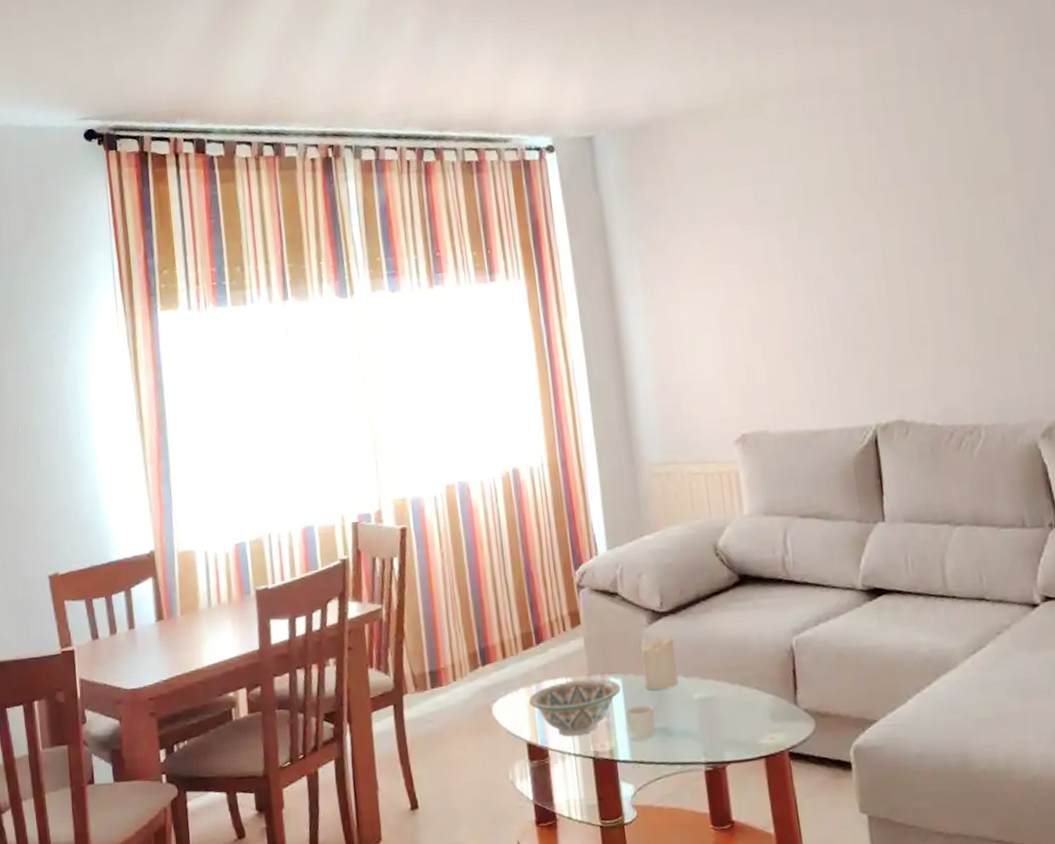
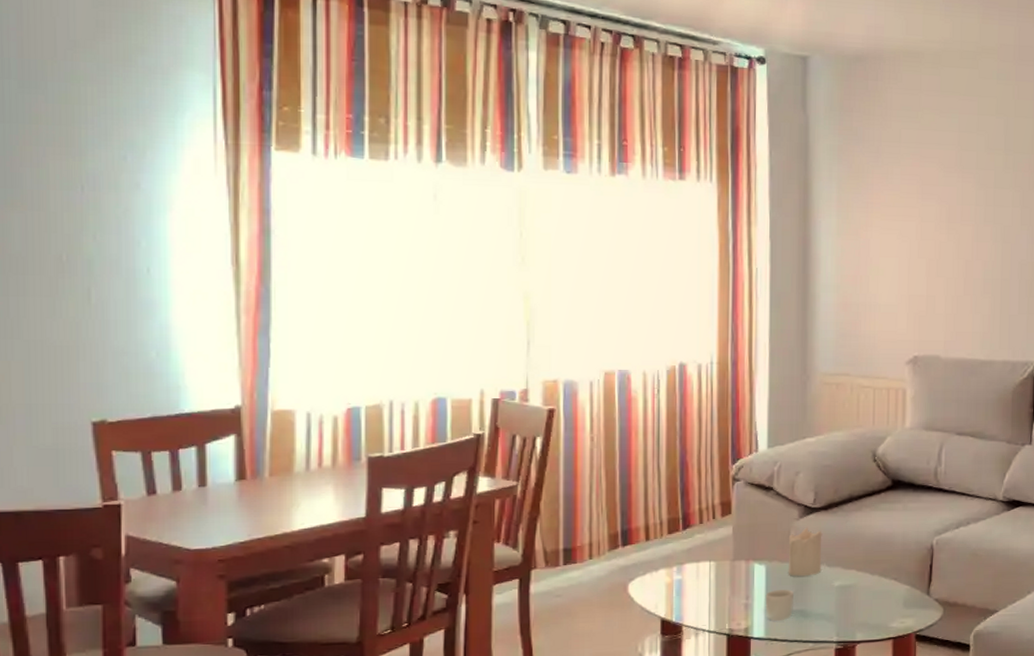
decorative bowl: present [528,678,621,736] -> none [667,563,764,615]

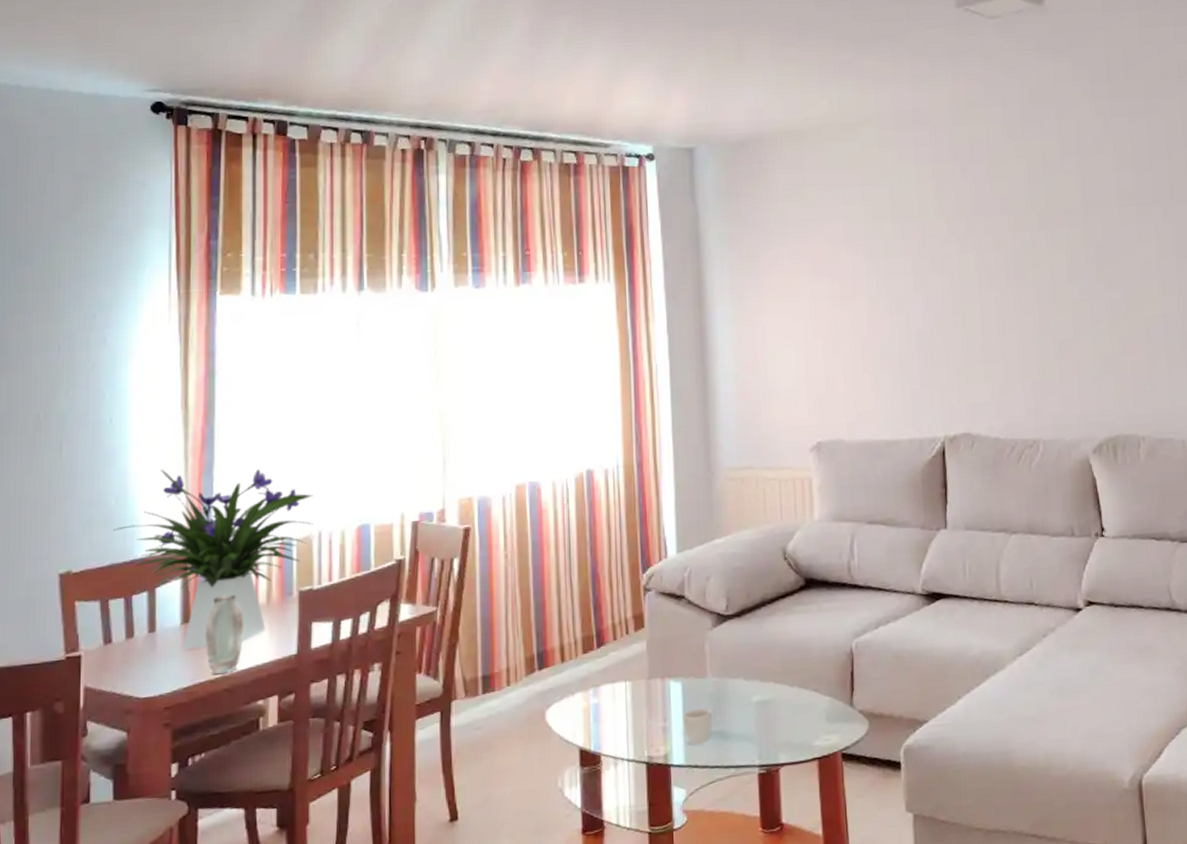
flower arrangement: none [155,325,384,506] -> present [114,469,314,650]
vase: none [262,456,306,532] -> present [205,595,243,675]
candle: present [788,527,822,577] -> none [704,637,739,694]

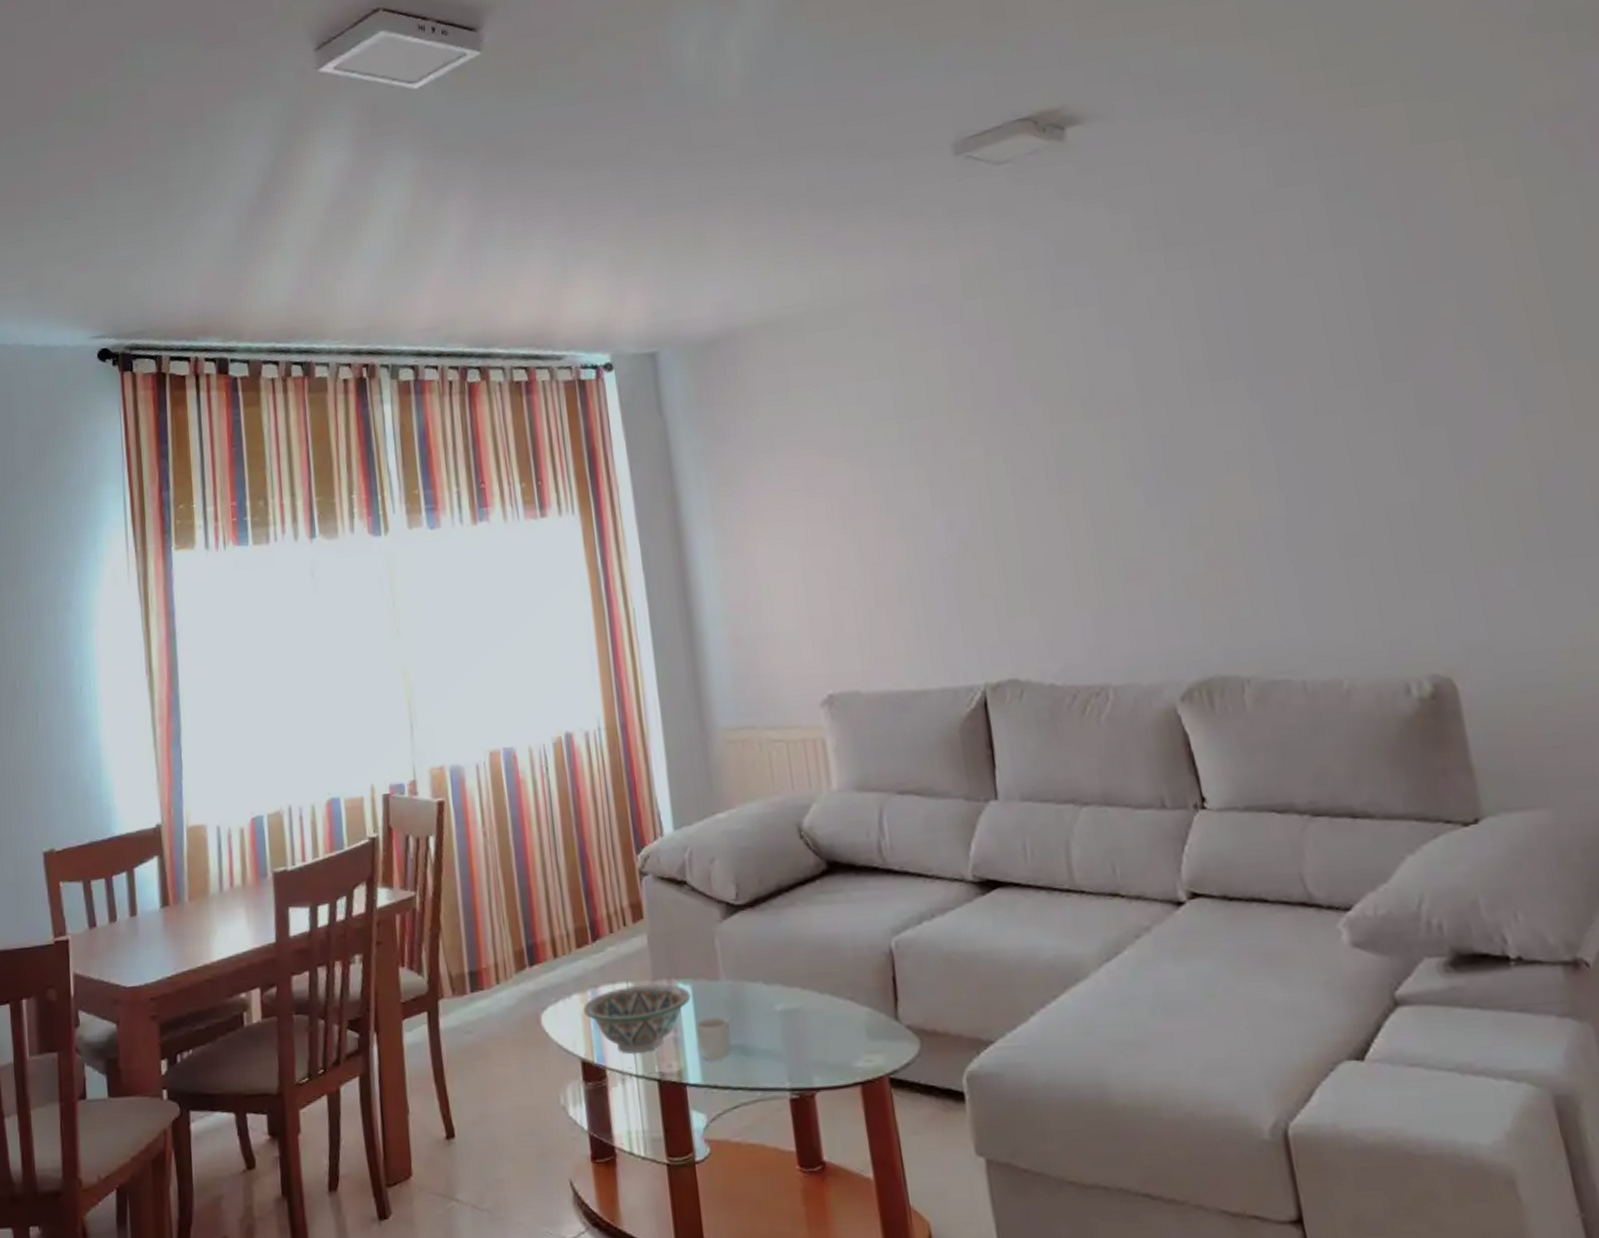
flower arrangement: present [114,469,314,650] -> none [90,738,283,936]
vase: present [205,595,243,675] -> none [184,876,222,964]
decorative bowl: none [584,682,681,742] -> present [582,984,691,1054]

